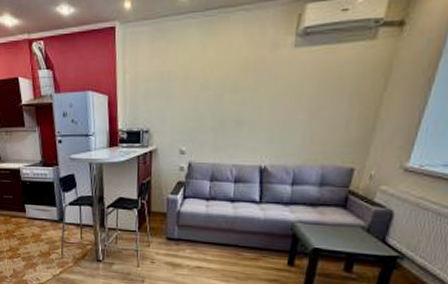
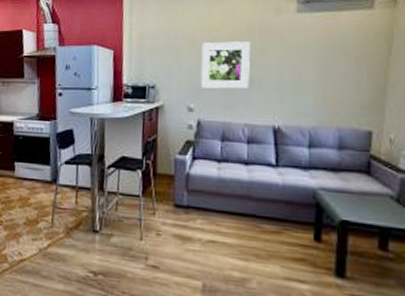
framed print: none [192,81,243,131] -> present [200,41,250,89]

